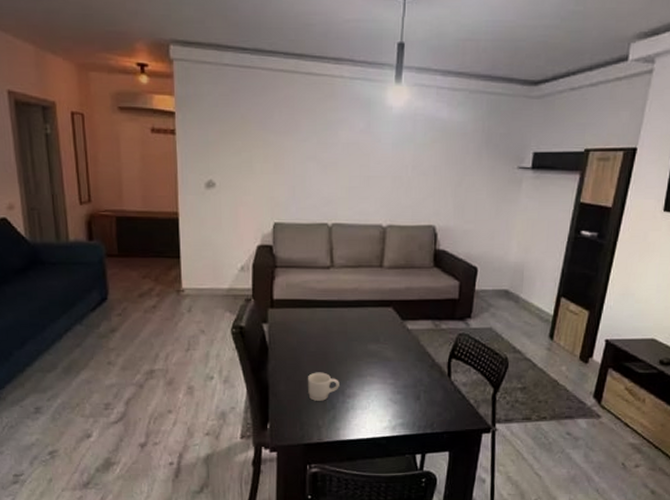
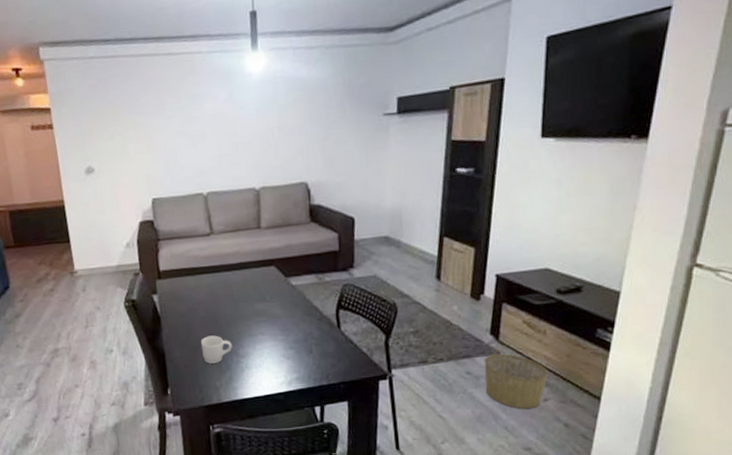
basket: none [582,412,642,474] -> present [484,348,548,410]

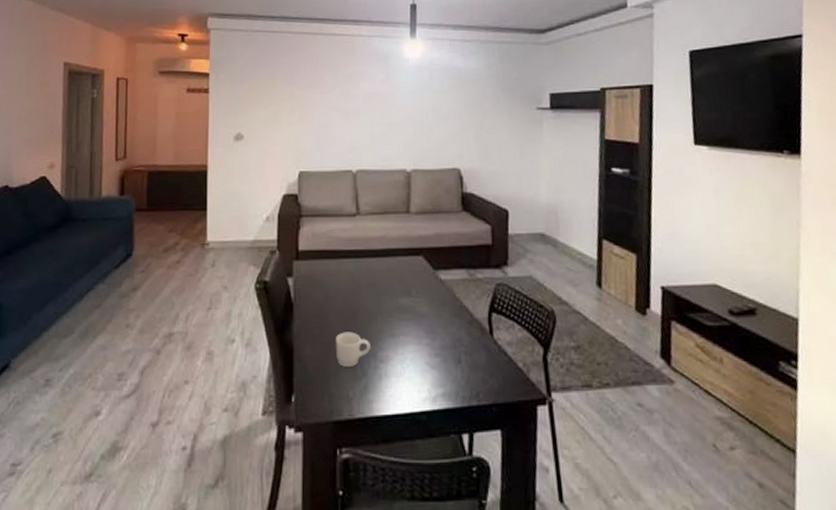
basket: present [484,348,548,410] -> none [656,376,731,459]

